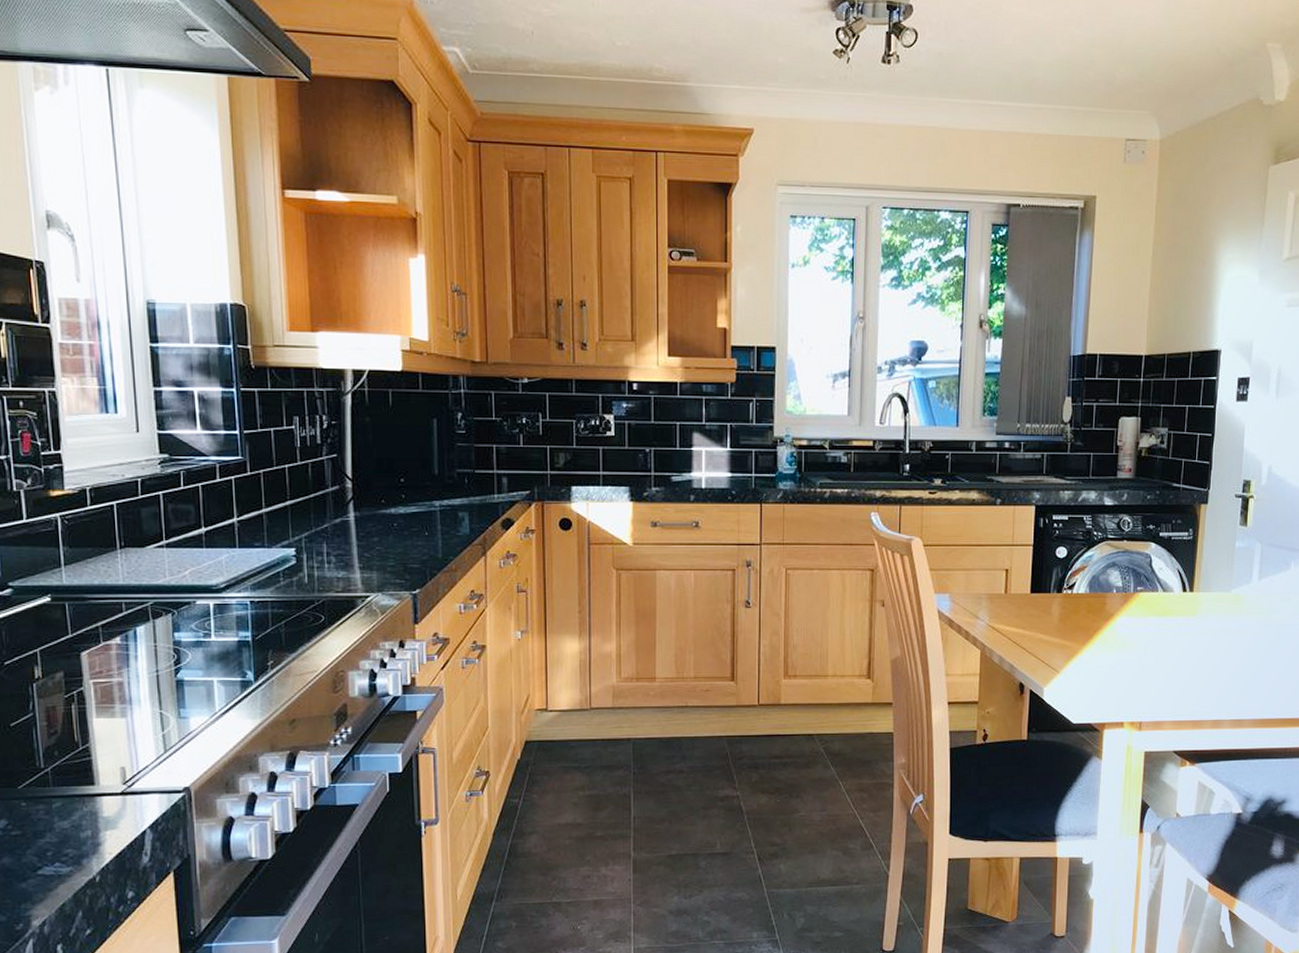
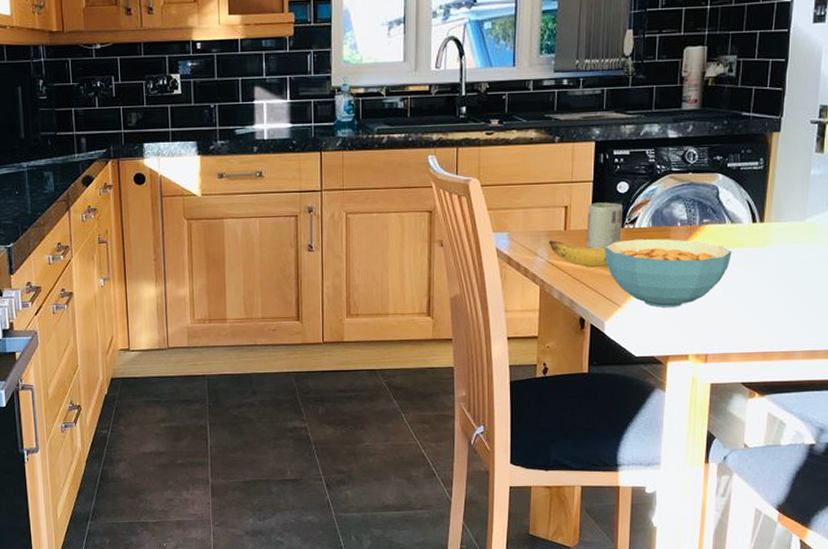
banana: none [990,604,1085,632] -> present [549,238,647,268]
cup: none [1027,567,1061,614] -> present [587,202,622,249]
cereal bowl: none [1044,604,1164,674] -> present [605,238,732,308]

